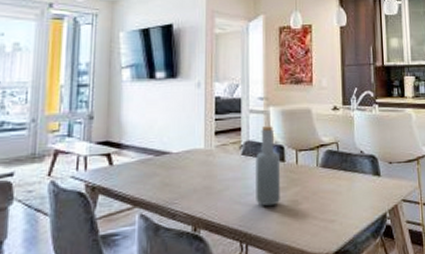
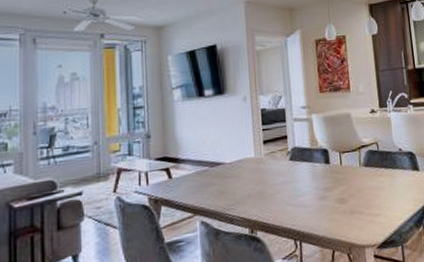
bottle: present [255,126,280,207] -> none [302,132,328,206]

